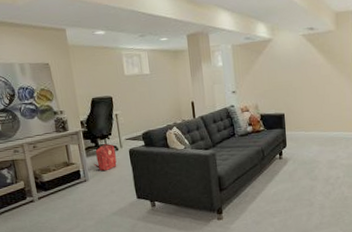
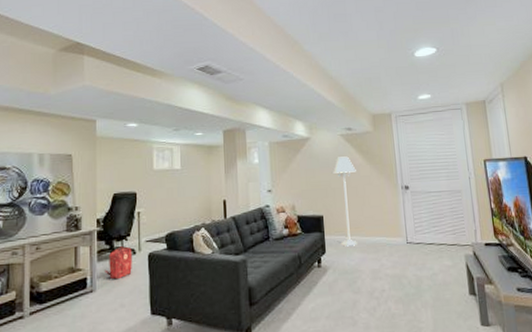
floor lamp: none [293,57,317,141] -> present [331,156,357,247]

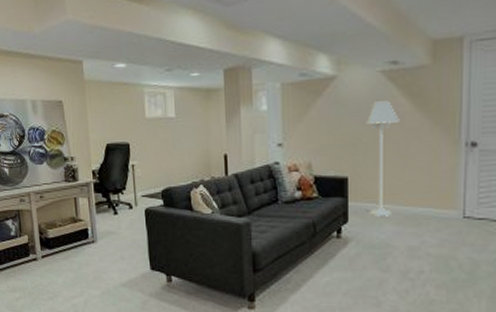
backpack: present [105,246,132,279] -> none [104,200,130,231]

